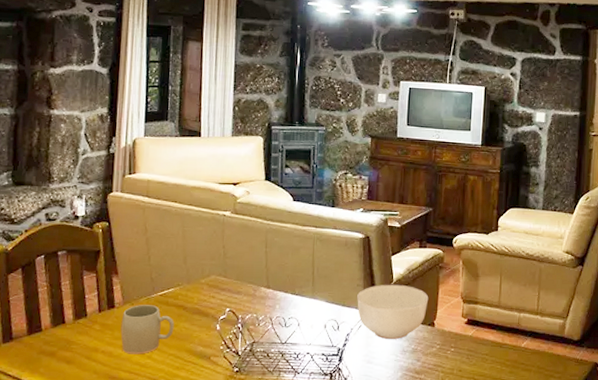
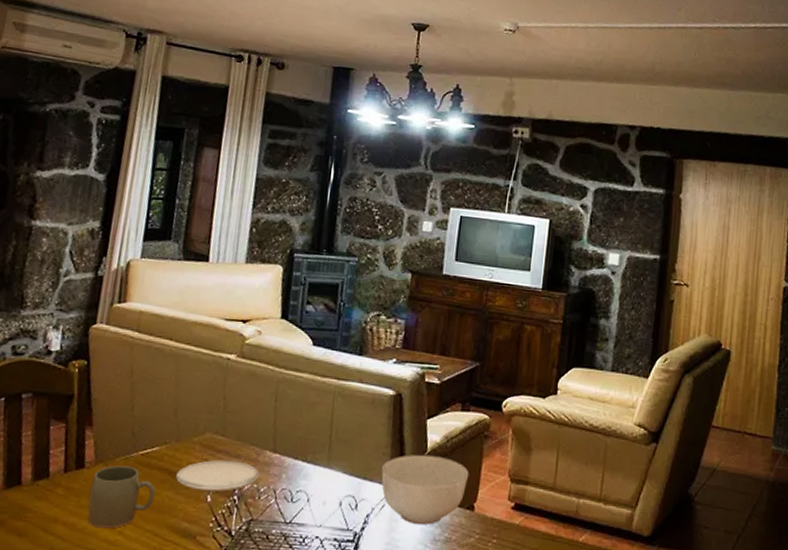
plate: none [190,296,257,322] -> present [176,459,260,492]

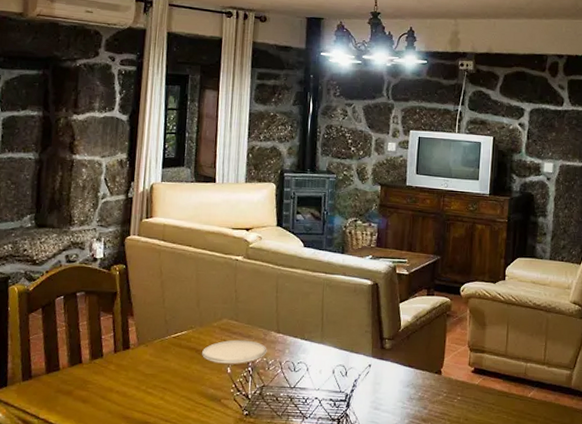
mug: present [88,465,156,529] -> none [135,346,187,395]
bowl: present [381,454,469,524] -> none [365,331,436,386]

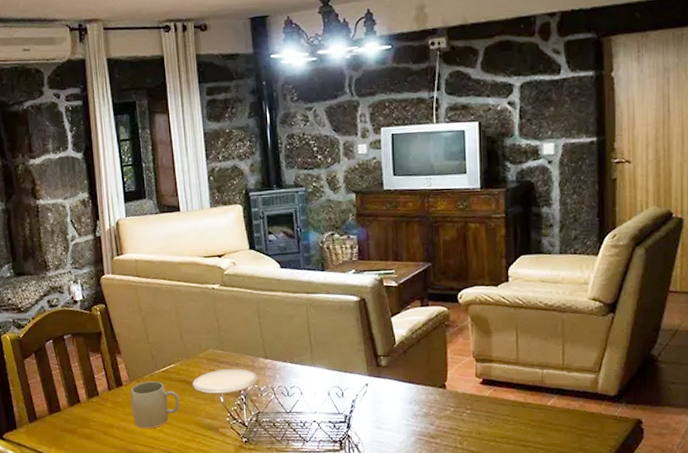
mug: none [135,346,187,395] -> present [130,381,180,429]

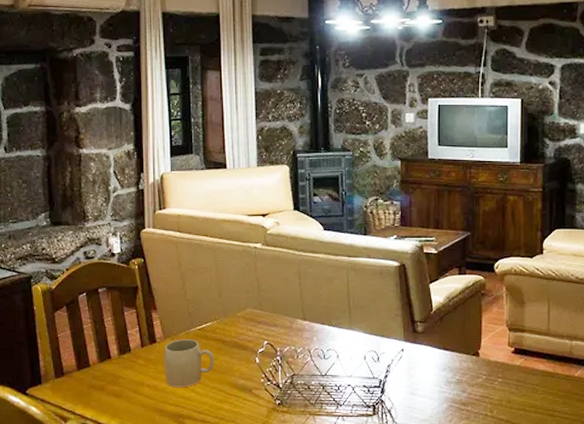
plate: present [193,368,258,395] -> none [229,329,295,355]

